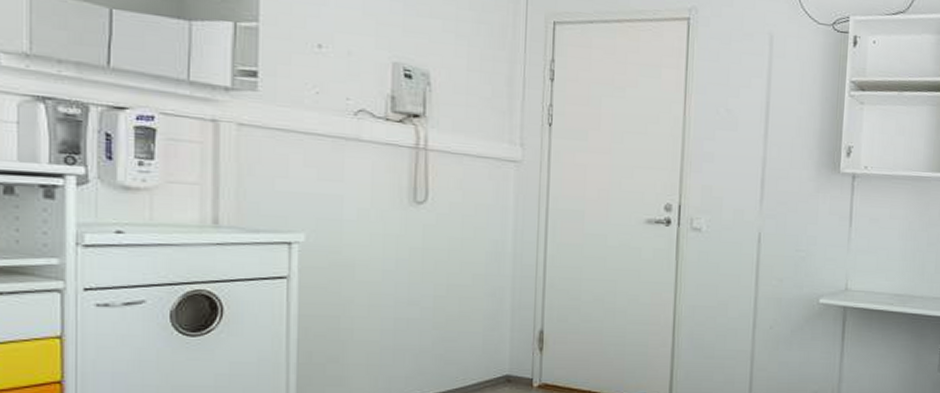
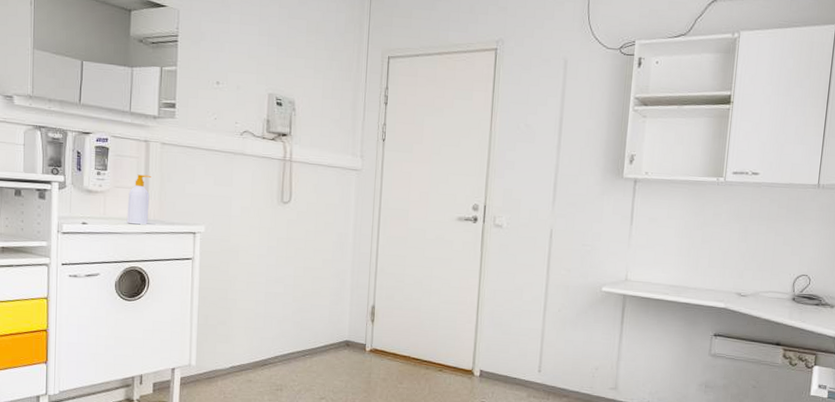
soap bottle: none [186,165,223,234] -> present [126,174,151,225]

